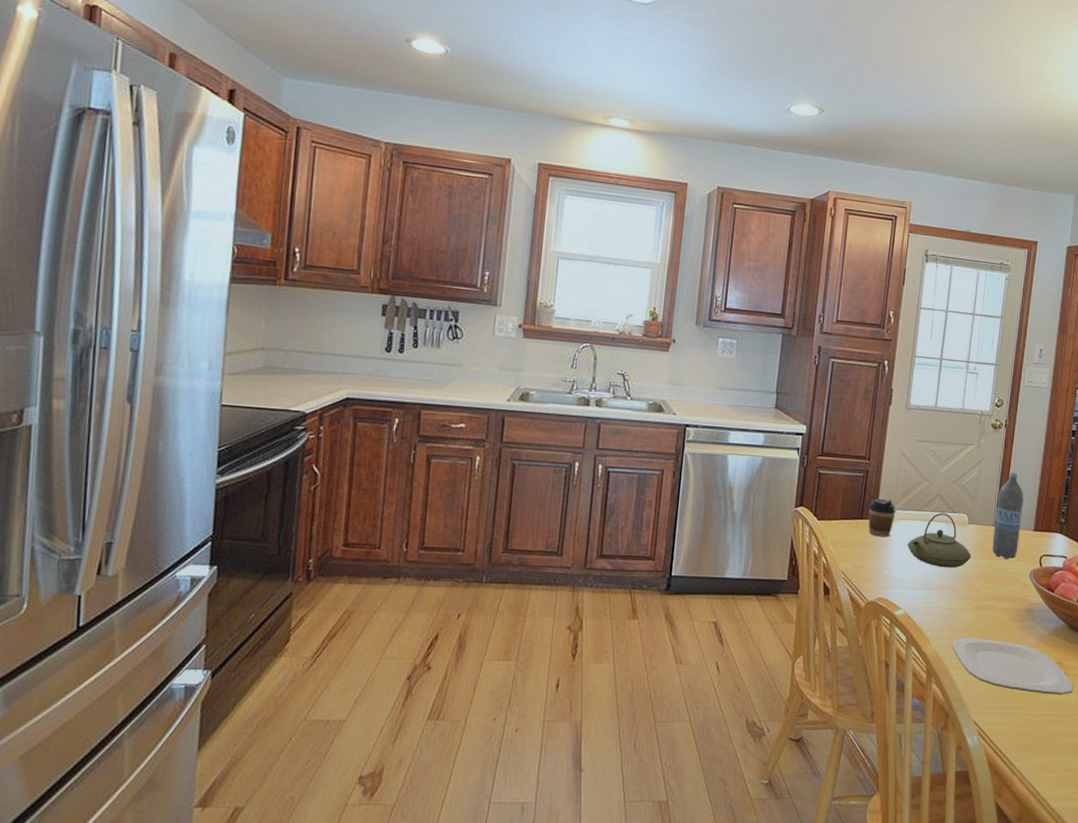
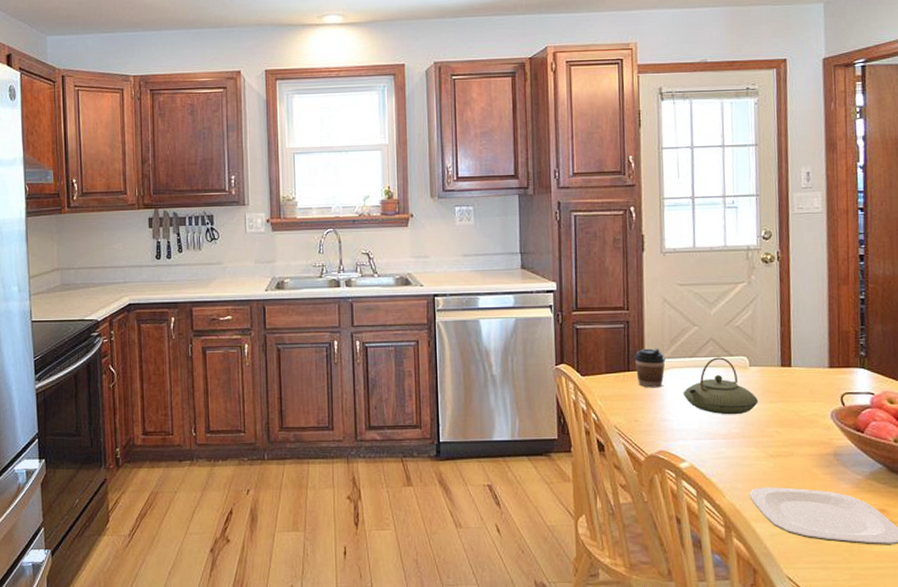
water bottle: present [992,472,1024,560] -> none [780,306,813,401]

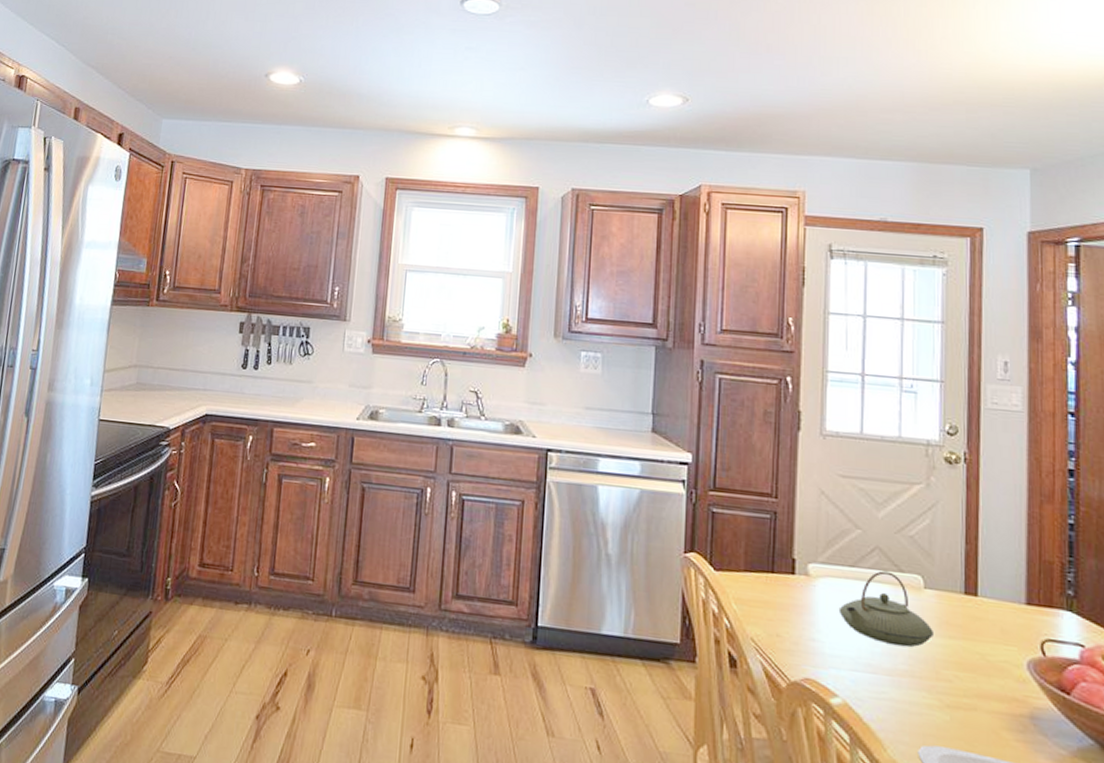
coffee cup: present [634,348,666,388] -> none [780,547,819,599]

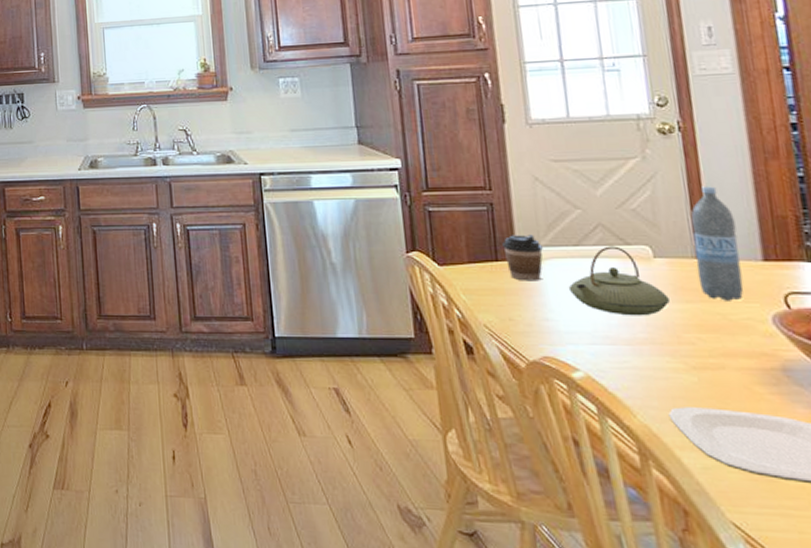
coffee cup: none [780,547,819,599] -> present [502,234,543,281]
water bottle: none [963,521,1005,643] -> present [690,186,744,301]

